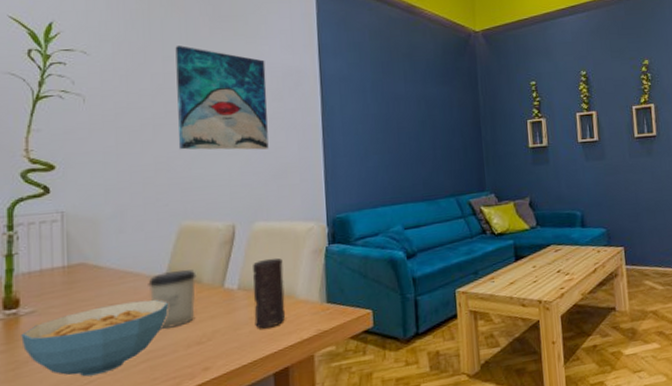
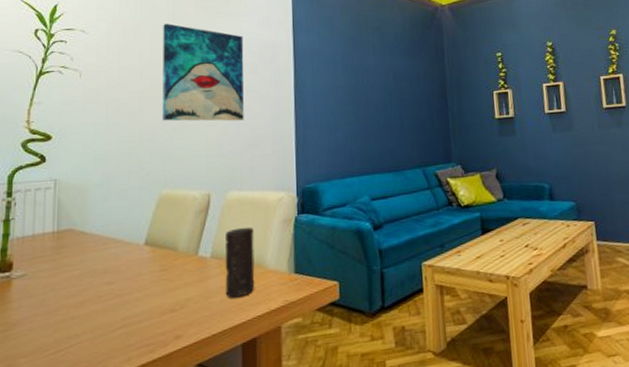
cereal bowl: present [21,300,168,377] -> none [12,266,145,341]
cup: present [148,269,197,330] -> none [128,236,173,296]

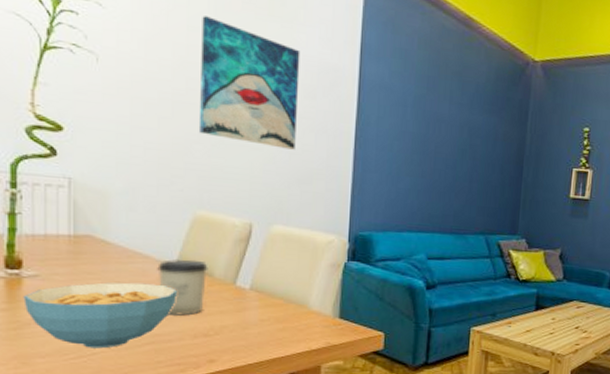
cereal bowl: none [12,266,145,341] -> present [23,282,177,349]
cup: none [128,236,173,296] -> present [157,258,208,317]
candle: present [225,227,255,298] -> none [264,264,299,333]

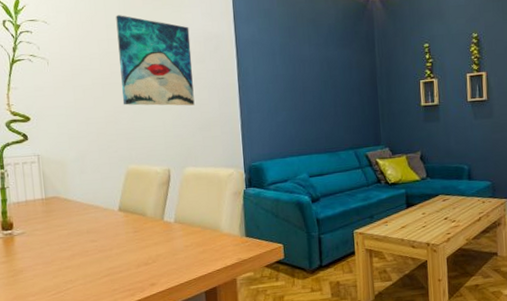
cereal bowl: present [23,282,177,349] -> none [16,228,122,285]
cup: present [157,258,208,317] -> none [105,204,142,252]

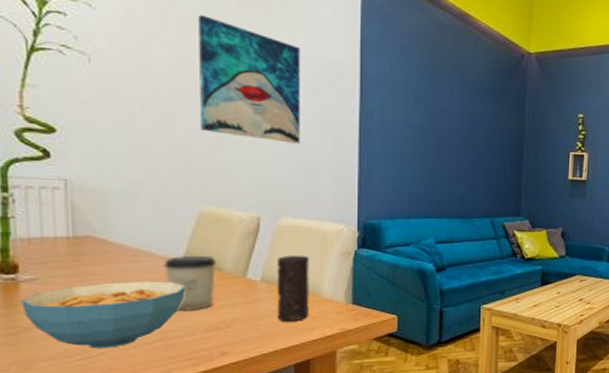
cereal bowl: none [16,228,122,285] -> present [21,281,186,349]
cup: none [105,204,142,252] -> present [163,255,217,312]
candle: none [185,197,213,255] -> present [276,255,310,322]

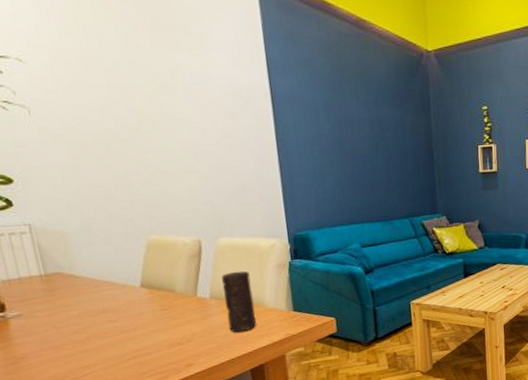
cereal bowl: present [21,281,186,349] -> none [12,306,148,371]
cup: present [163,255,217,312] -> none [124,279,172,332]
wall art: present [198,15,301,144] -> none [116,56,226,168]

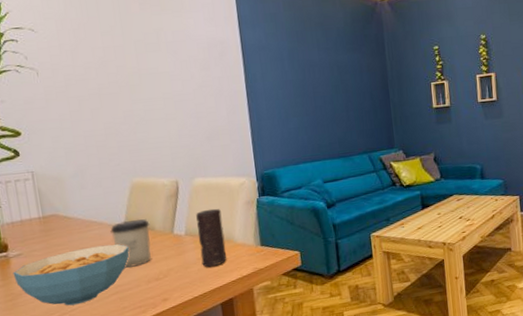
cereal bowl: none [12,306,148,371] -> present [13,244,130,306]
cup: none [124,279,172,332] -> present [110,219,151,269]

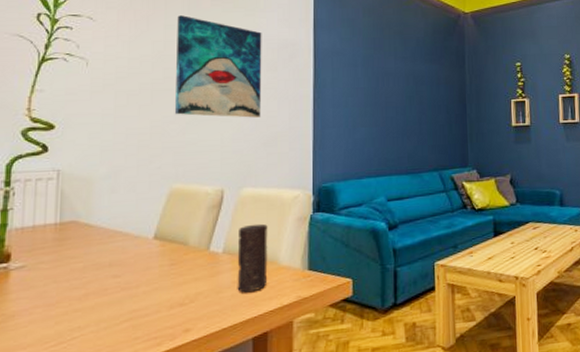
cereal bowl: present [13,244,130,306] -> none [9,259,154,333]
cup: present [110,219,151,269] -> none [136,231,184,290]
wall art: none [111,21,201,117] -> present [174,15,262,118]

